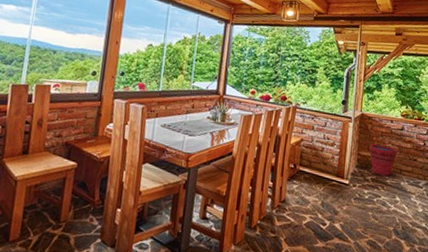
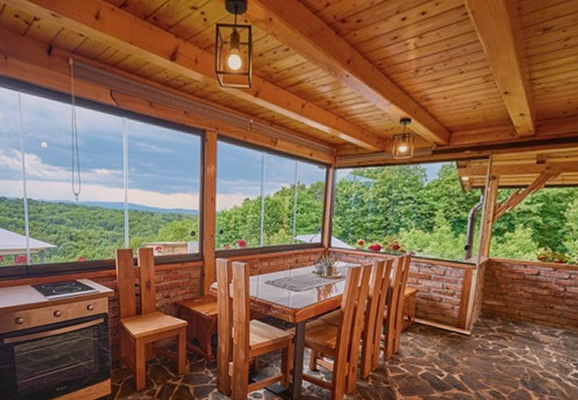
bucket: present [369,144,398,176] -> none [496,292,532,325]

